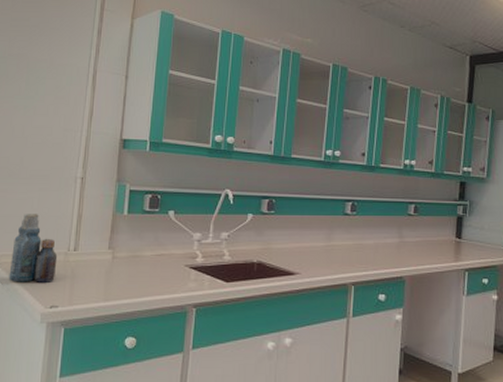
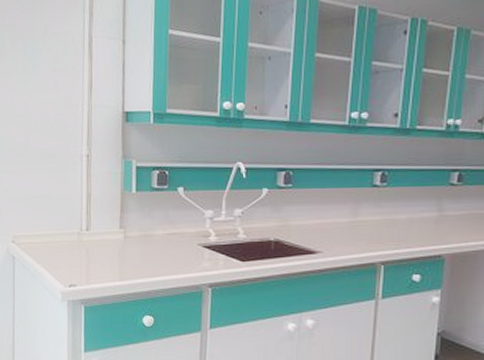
bottle: present [8,214,58,282] -> none [28,194,72,262]

